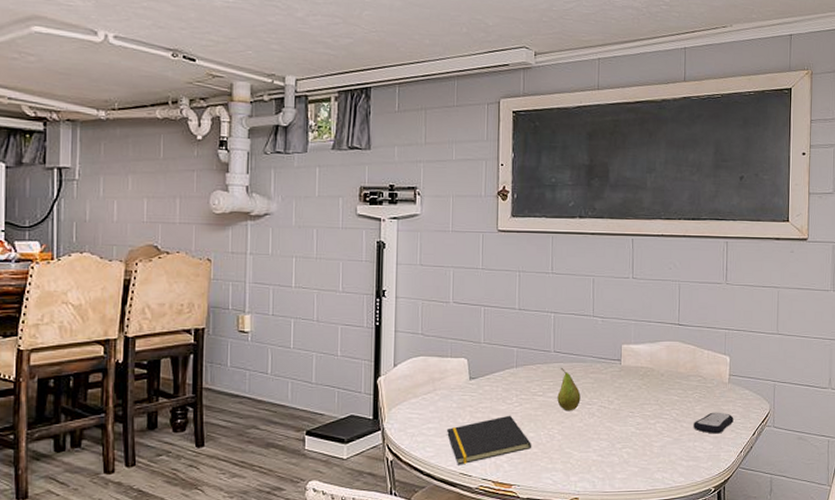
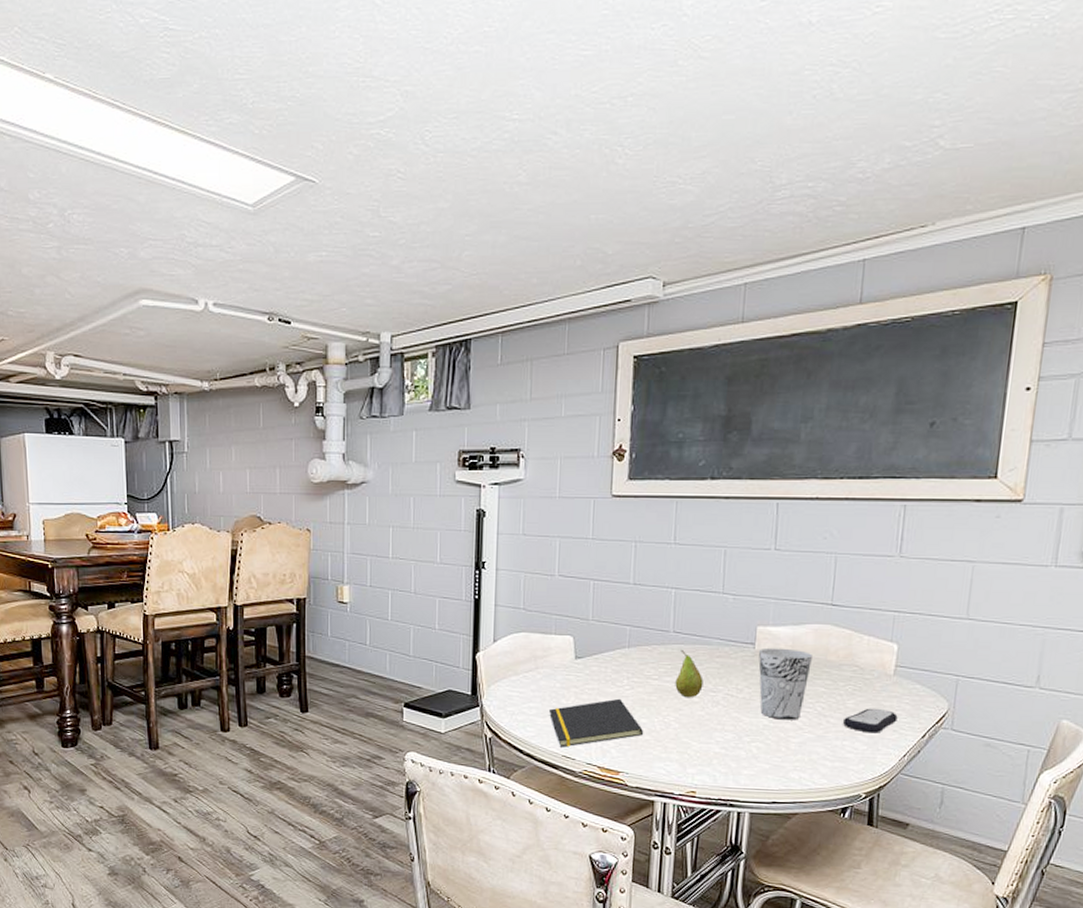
cup: none [625,363,666,427] -> present [758,647,812,720]

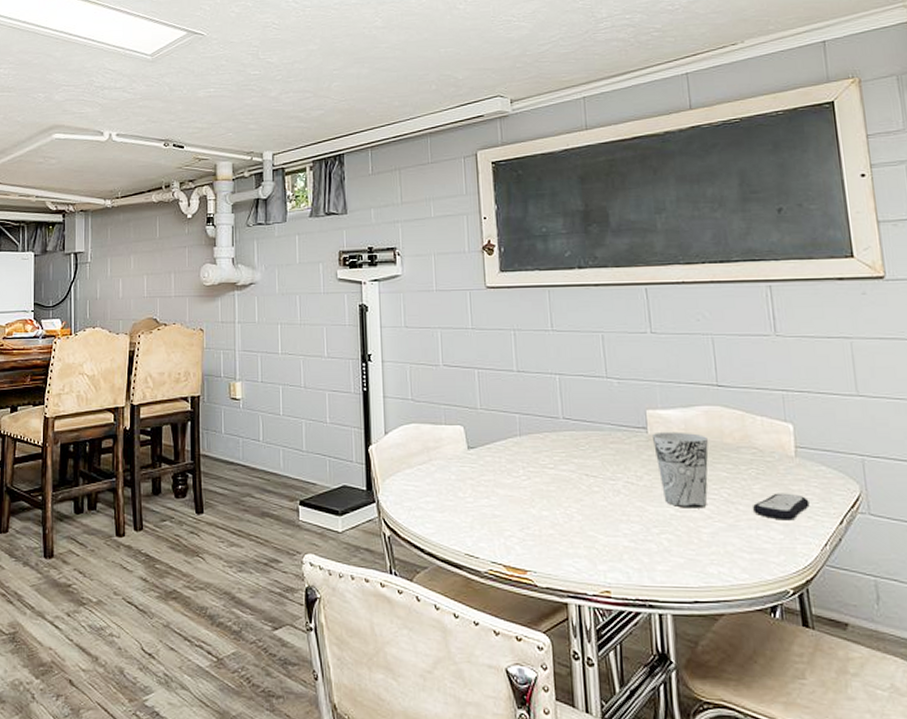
notepad: present [548,698,644,748] -> none [446,490,547,545]
fruit: present [675,649,703,697] -> none [572,436,601,486]

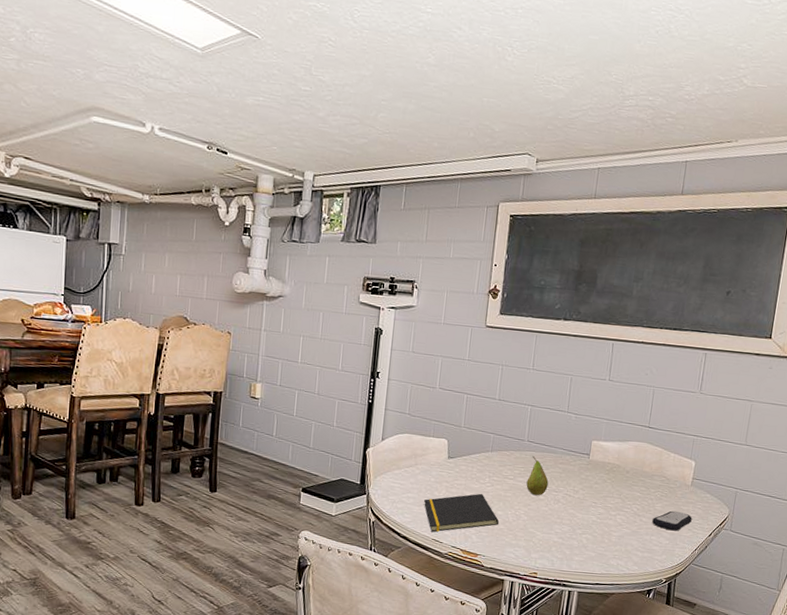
notepad: none [446,490,547,545] -> present [423,493,499,532]
fruit: none [572,436,601,486] -> present [526,455,549,495]
cup: present [653,431,709,509] -> none [590,458,632,518]

